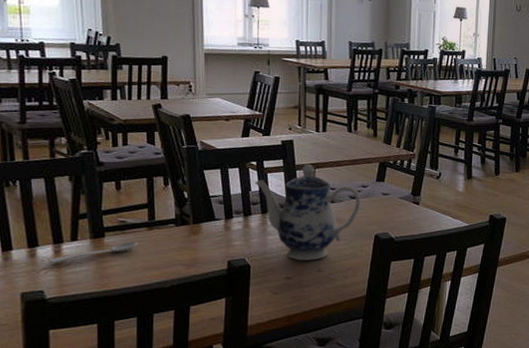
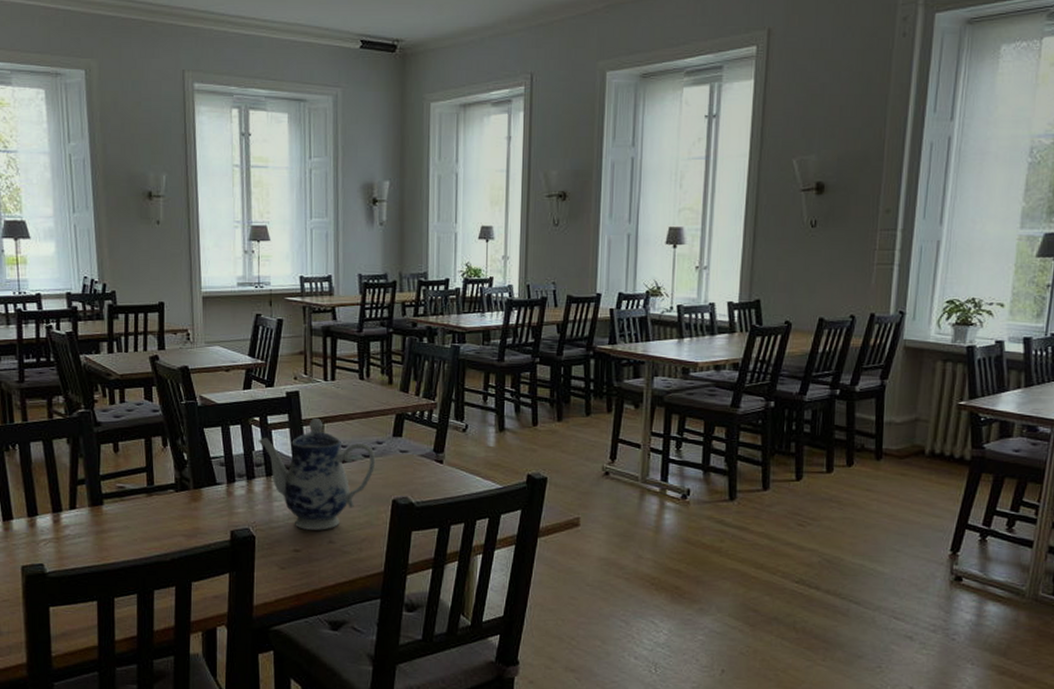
spoon: present [48,241,137,264] -> none [47,509,136,535]

